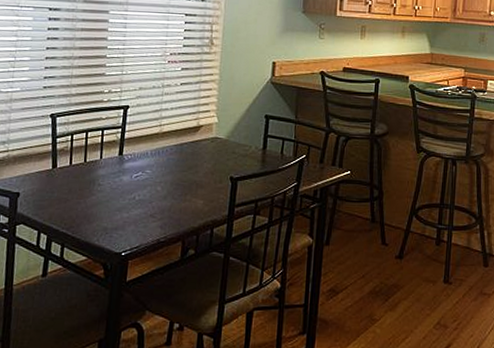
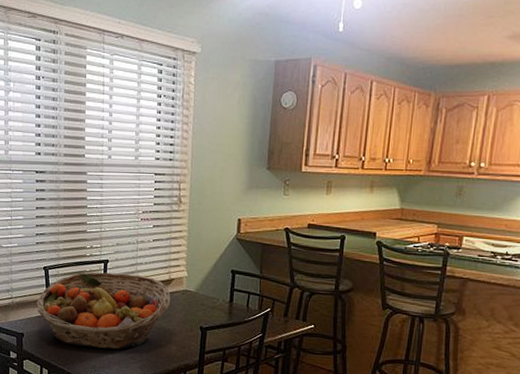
fruit basket: none [38,119,199,207] -> present [36,272,171,350]

